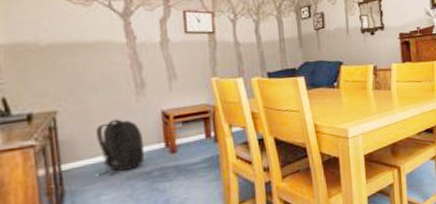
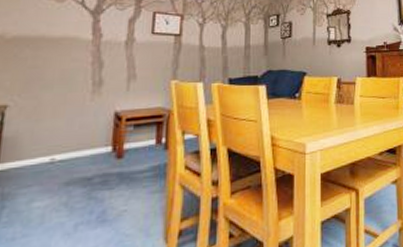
backpack: present [96,119,145,176] -> none [36,118,91,180]

